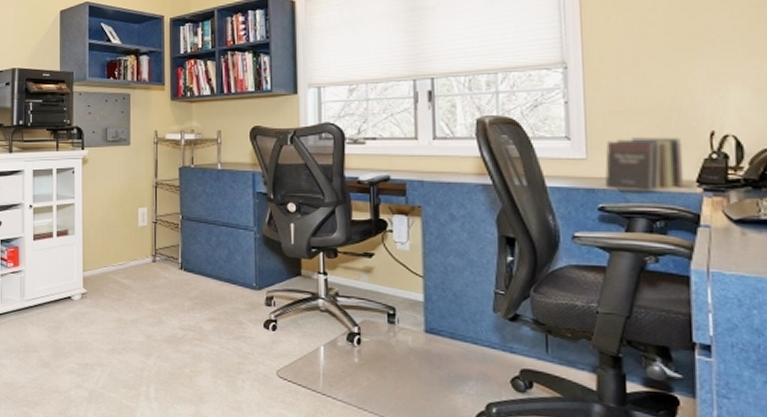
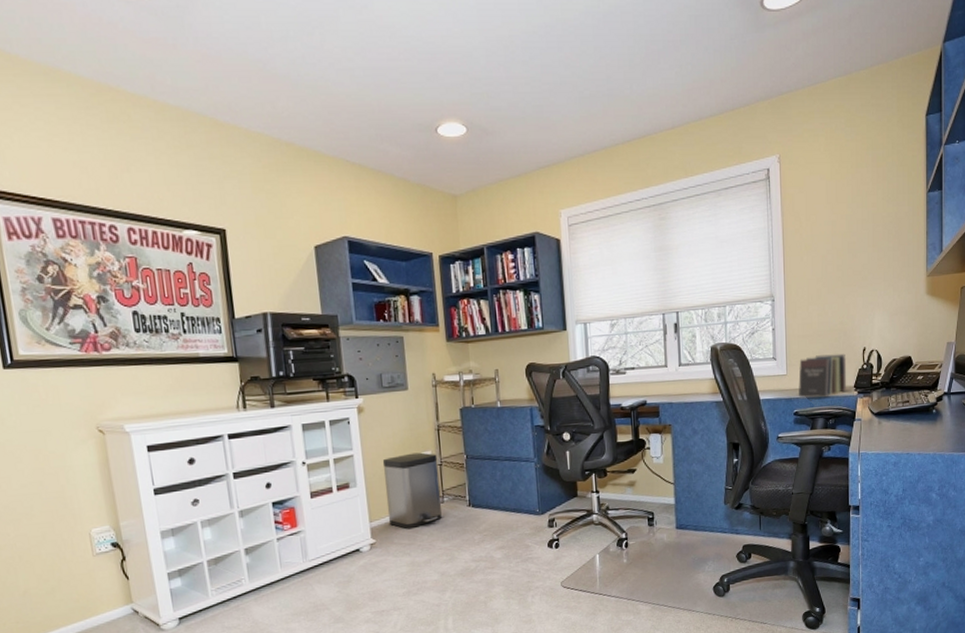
pedal bin: none [100,208,153,285] -> present [382,452,442,529]

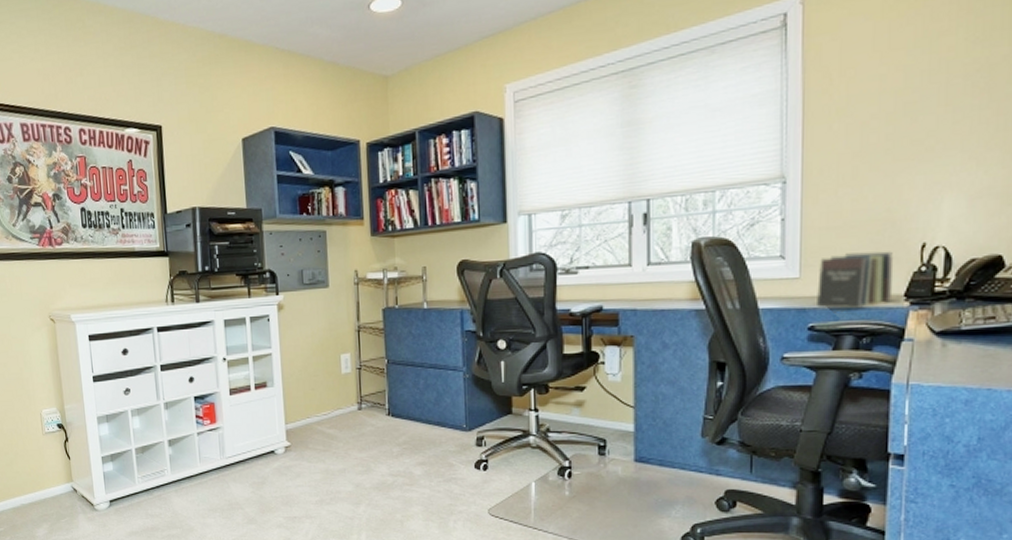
pedal bin: present [382,452,442,529] -> none [300,354,359,435]

